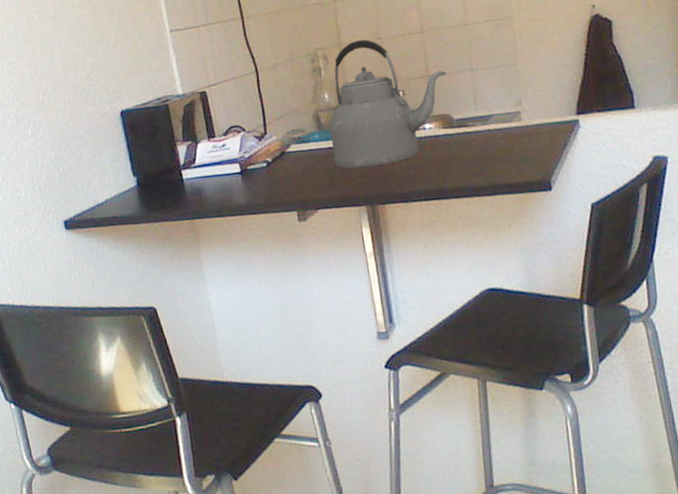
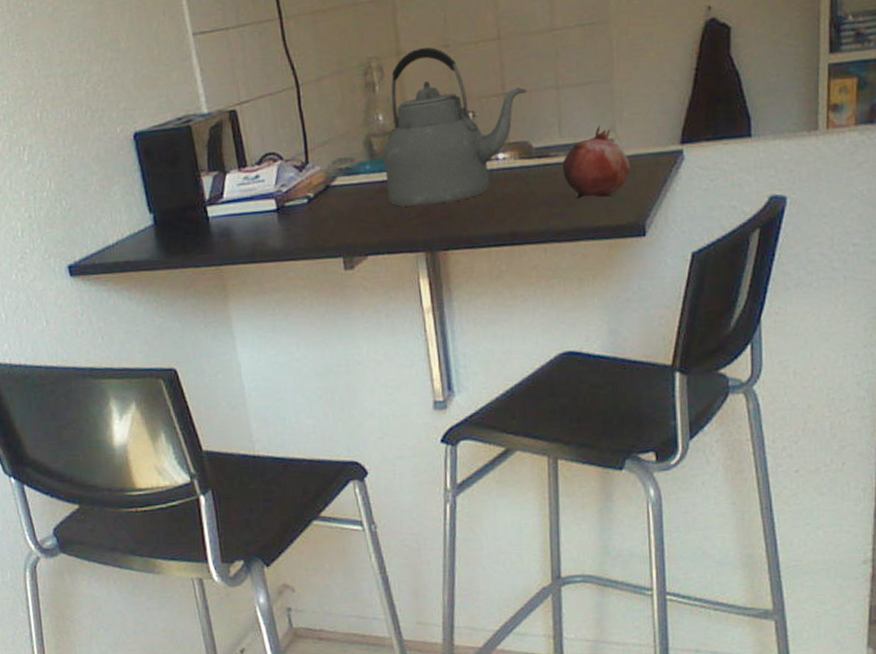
fruit: none [479,100,536,161] -> present [562,125,631,200]

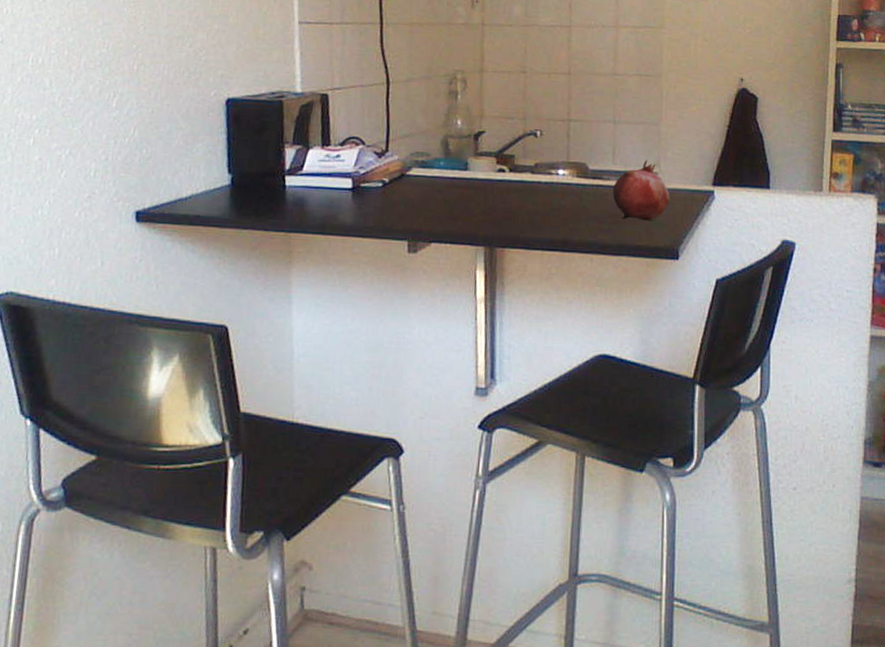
kettle: present [384,47,528,207] -> none [457,70,590,206]

